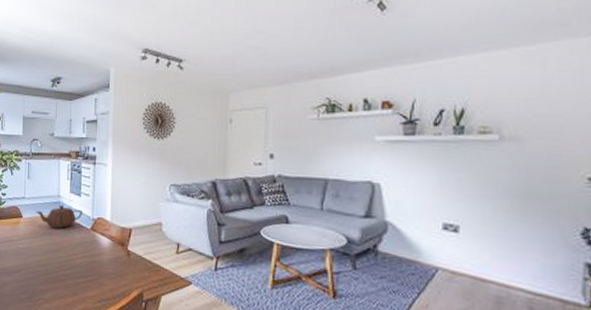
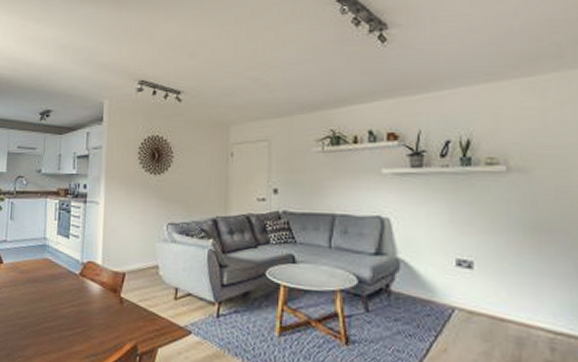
teapot: present [35,205,83,228] -> none [18,248,71,274]

